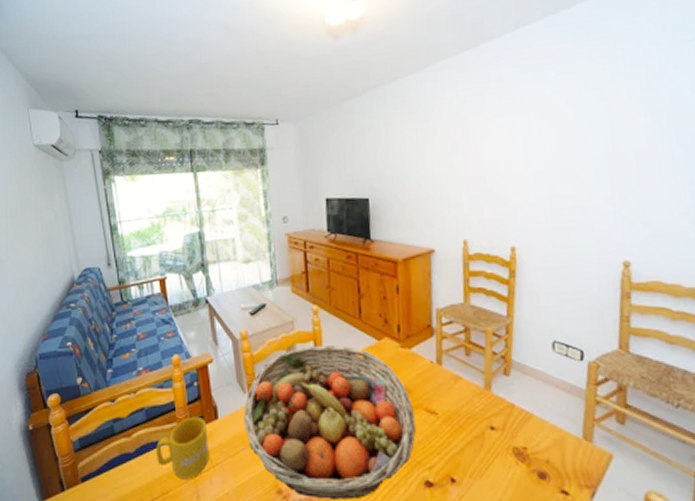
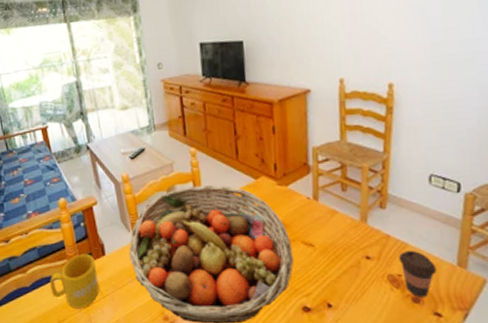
coffee cup: none [524,420,562,473] -> present [399,250,437,297]

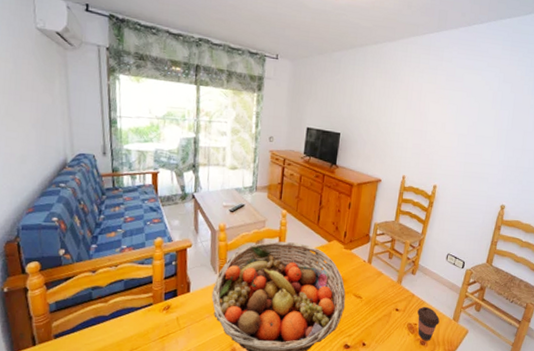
mug: present [50,253,100,309] -> none [130,289,179,338]

